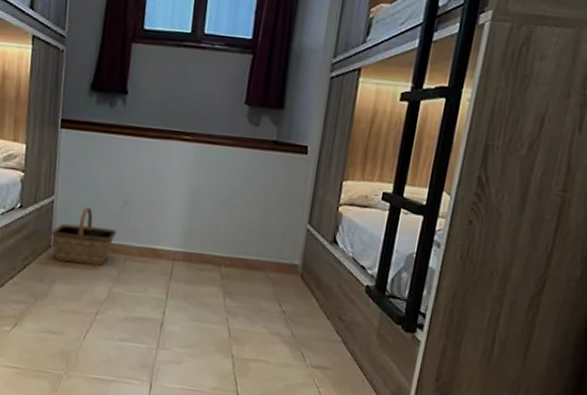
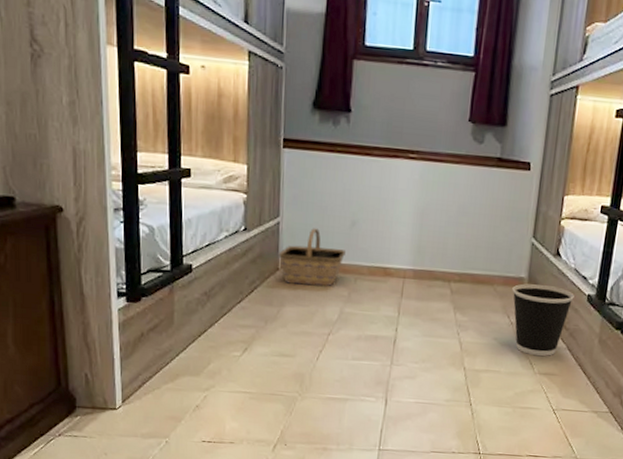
wastebasket: none [285,271,351,349] -> present [512,283,574,357]

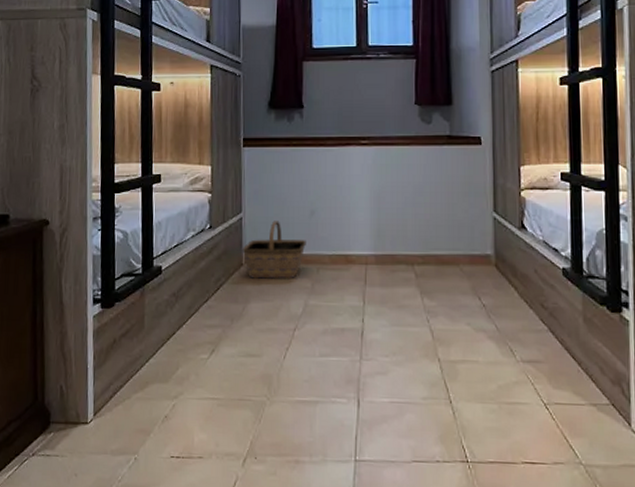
wastebasket: present [512,283,574,357] -> none [479,261,548,342]

